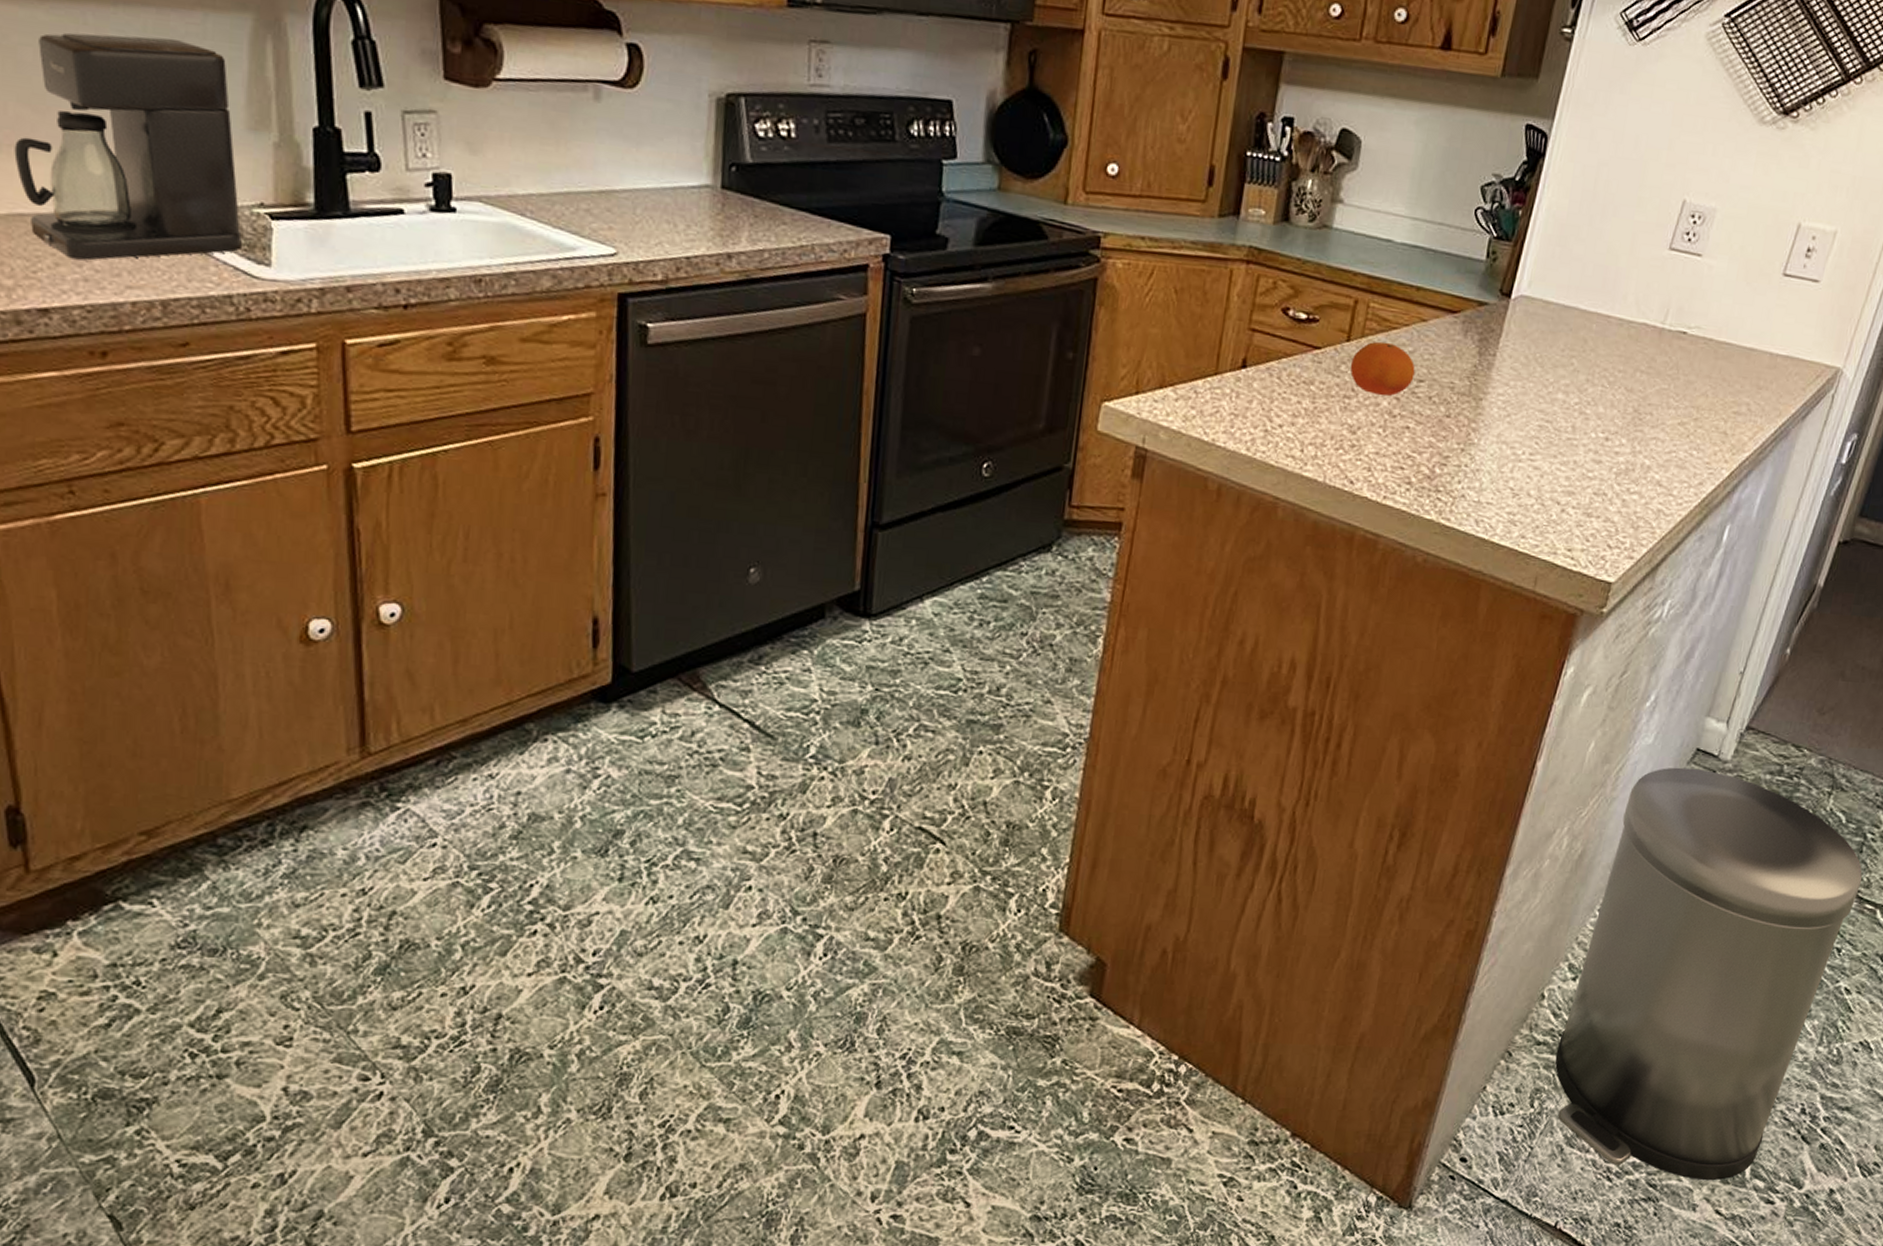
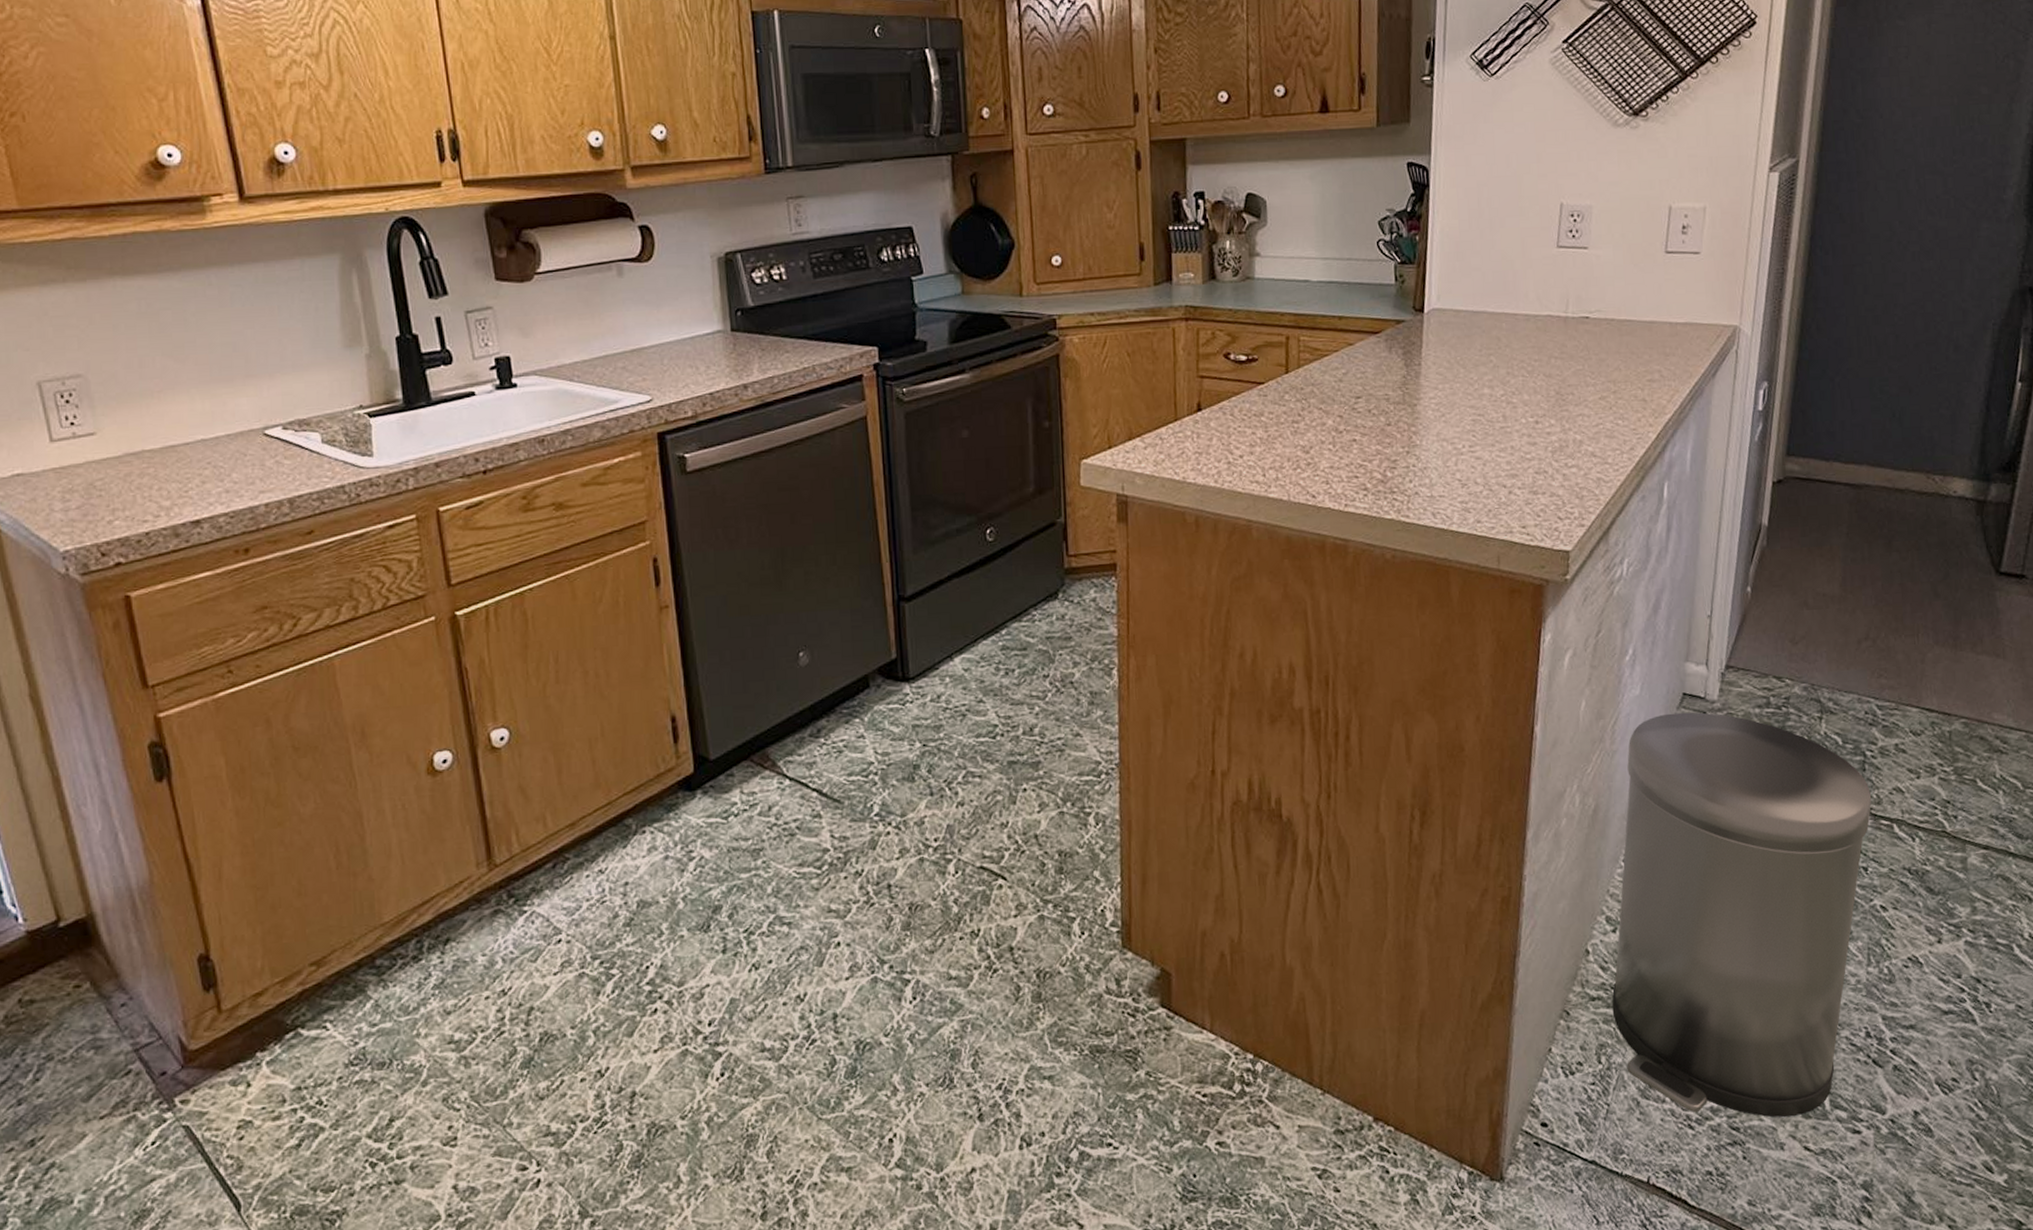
coffee maker: present [14,32,242,261] -> none [163,284,348,476]
fruit: present [1350,341,1415,396] -> none [1293,368,1352,416]

